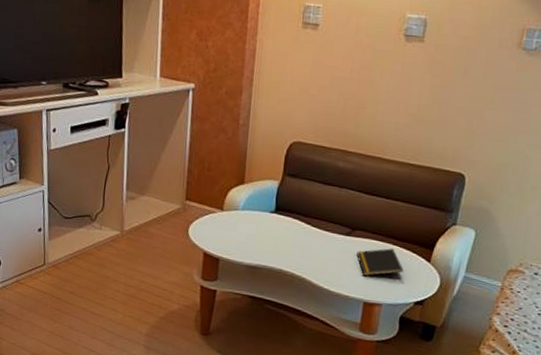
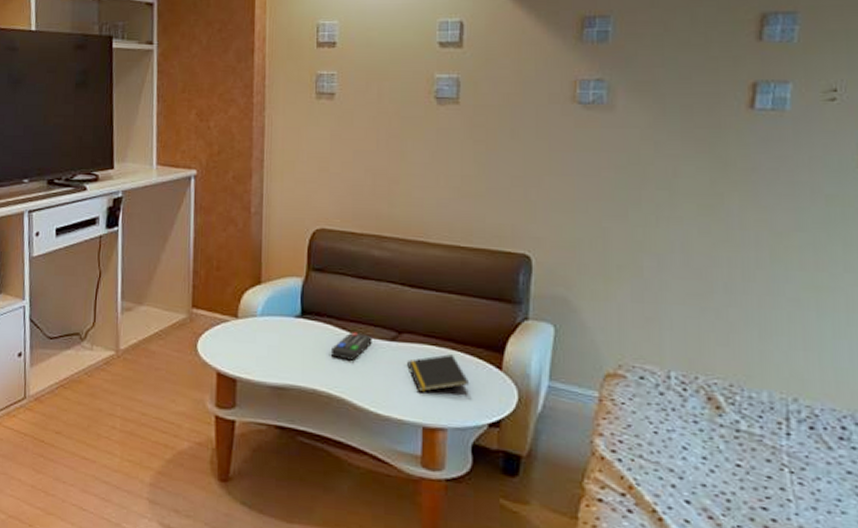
remote control: none [296,227,331,249] -> present [330,332,372,361]

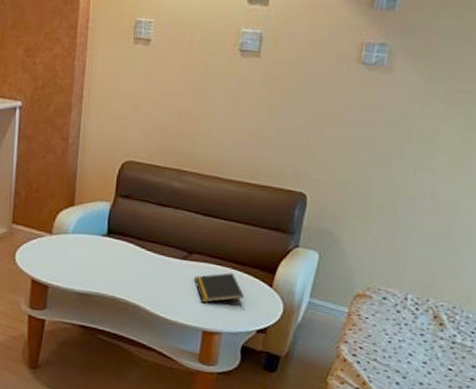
remote control: present [330,332,372,361] -> none [130,250,167,274]

